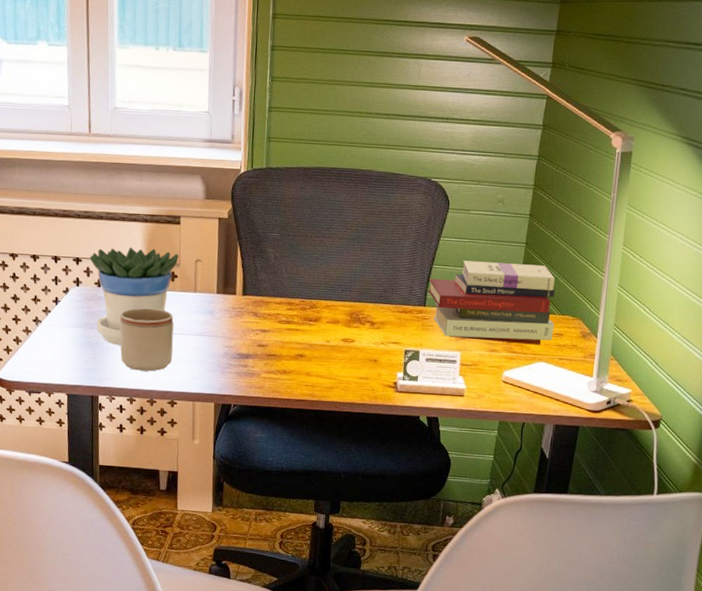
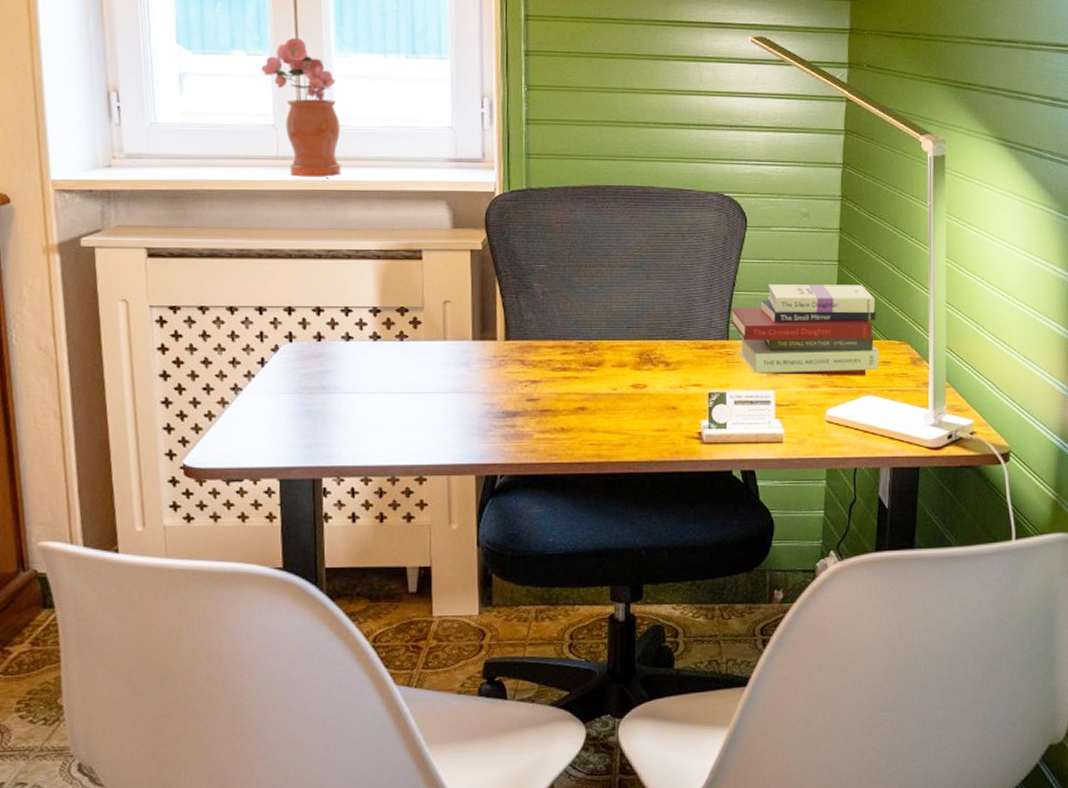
potted flower: none [59,31,120,153] -> present [261,38,341,179]
flowerpot: present [89,247,179,346] -> none [305,290,422,412]
mug: present [119,308,174,371] -> none [347,364,419,442]

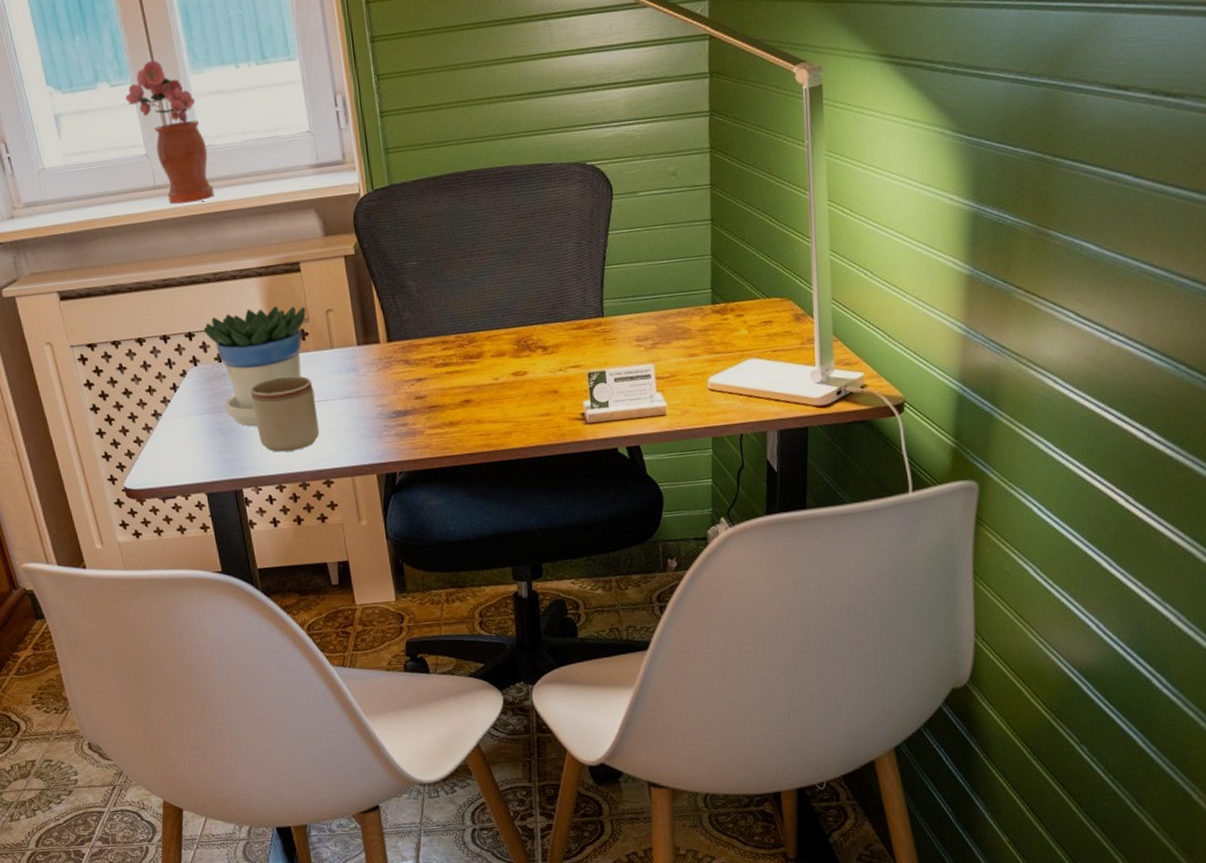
flowerpot: none [305,290,422,412] -> present [203,305,316,427]
mug: none [347,364,419,442] -> present [250,376,320,452]
books: present [730,284,880,376] -> none [602,242,761,349]

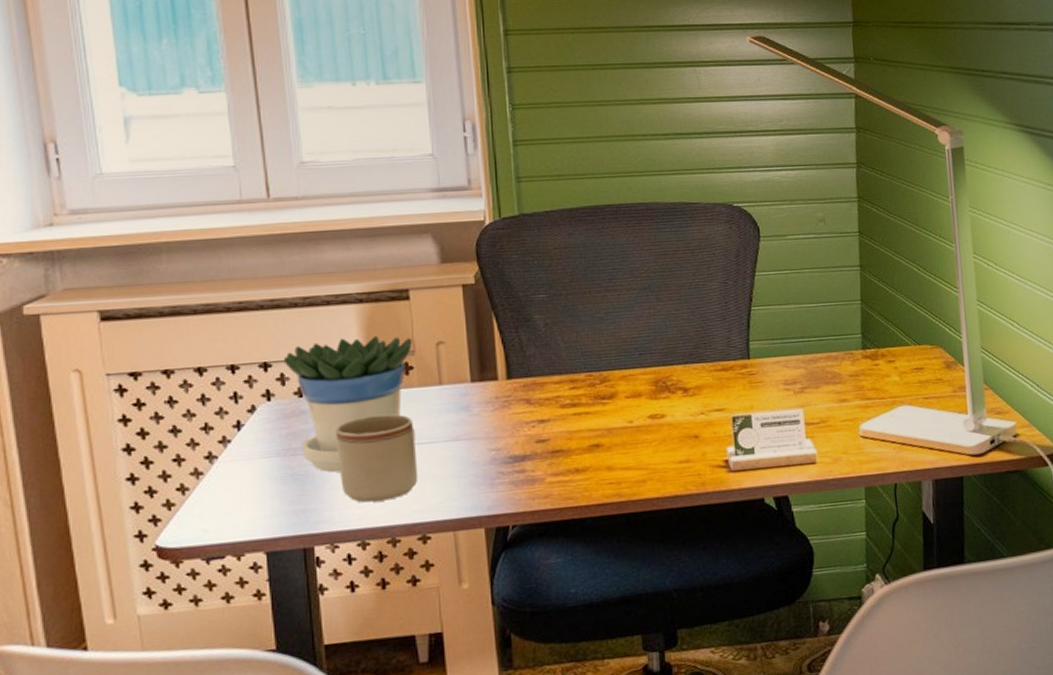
potted flower: present [125,61,214,205] -> none [216,71,313,222]

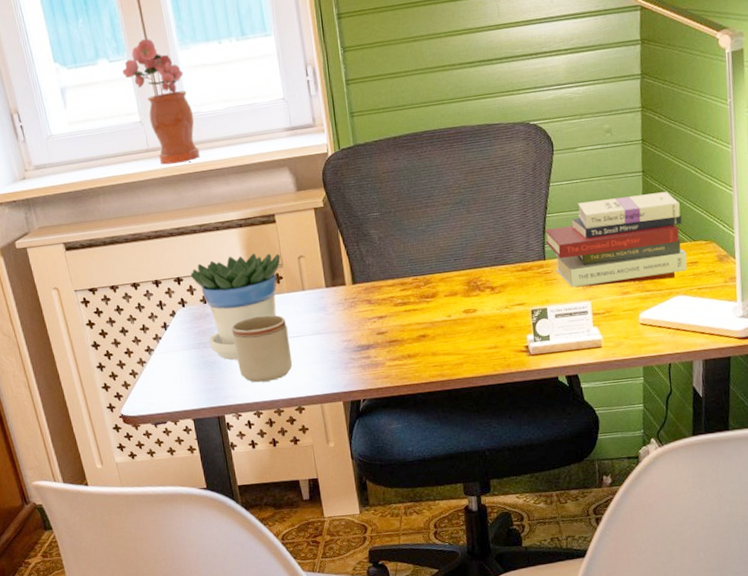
potted flower: none [216,71,313,222] -> present [122,39,200,165]
books: none [748,289,912,393] -> present [544,192,688,288]

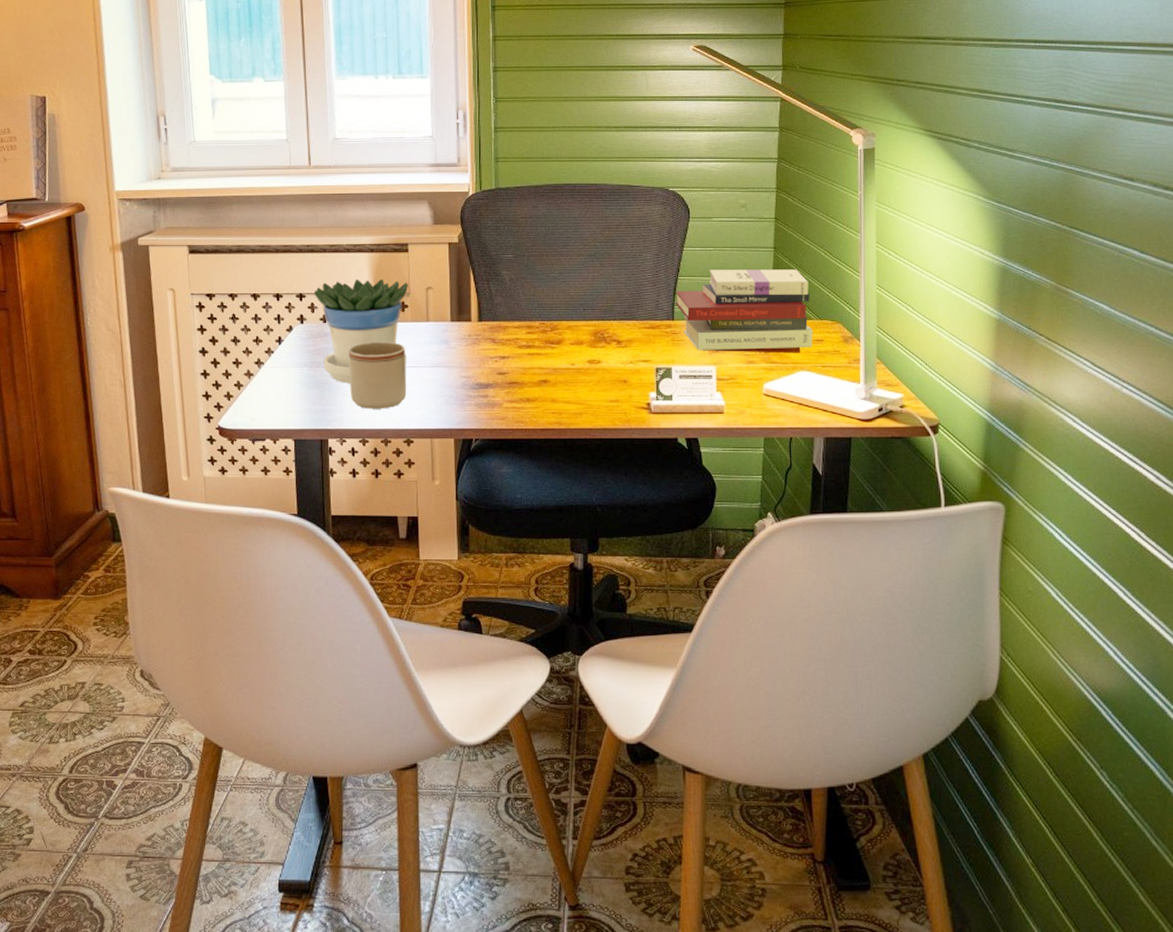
potted flower: present [122,39,200,165] -> none [276,65,341,184]

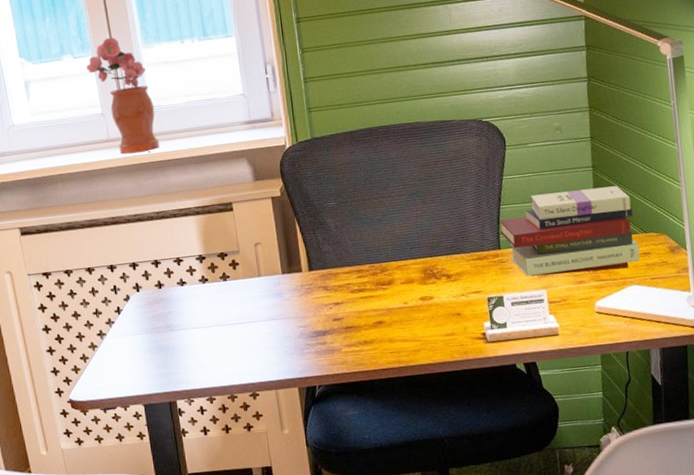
potted flower: none [276,65,341,184] -> present [86,37,160,155]
flowerpot: present [314,278,408,383] -> none [146,239,244,345]
mug: present [348,342,407,409] -> none [186,300,248,368]

